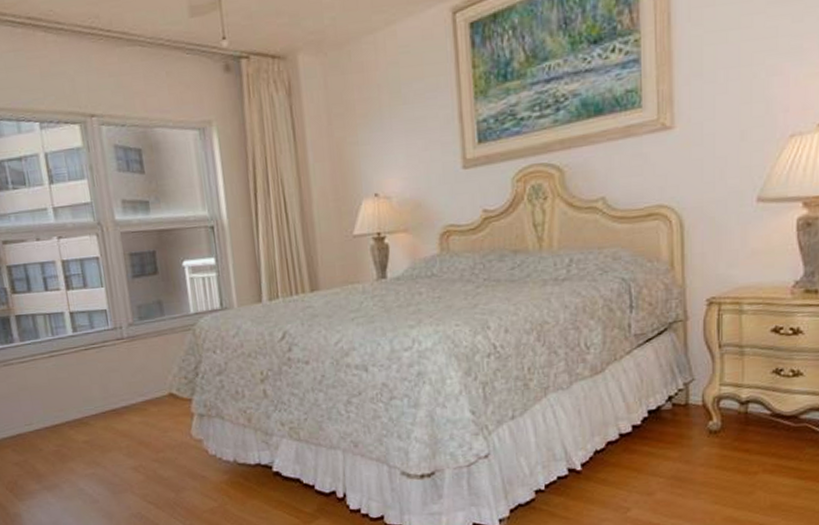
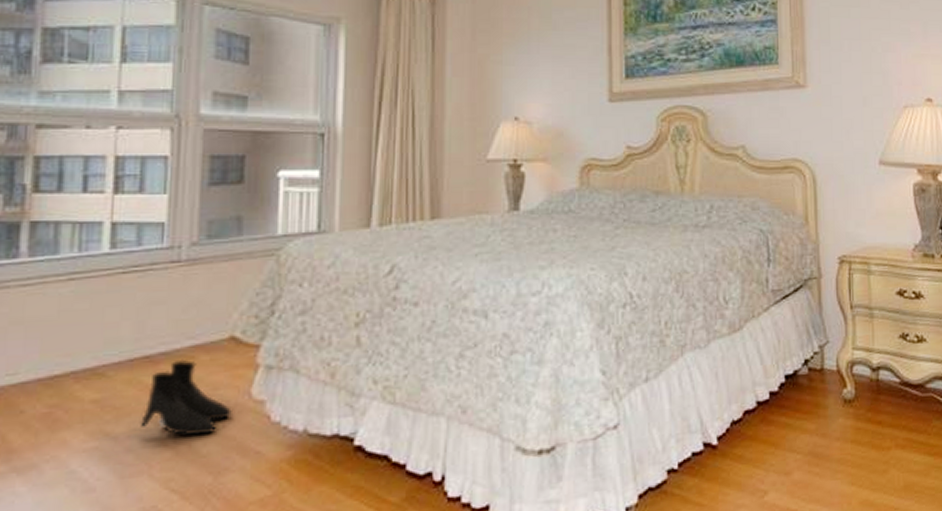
boots: none [118,411,180,465] -> present [140,359,232,436]

